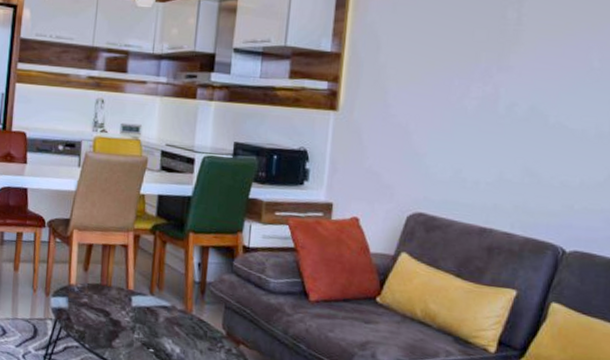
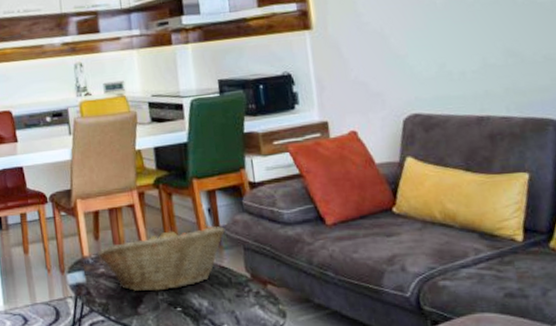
fruit basket: none [83,272,211,332] -> present [96,226,226,292]

